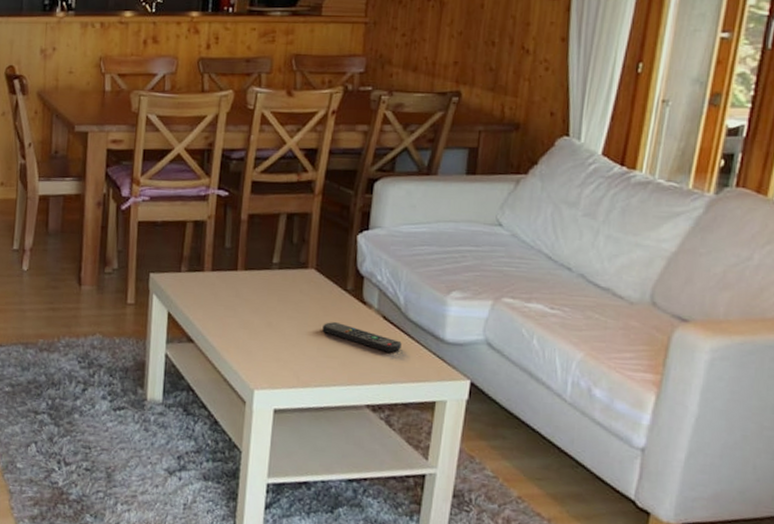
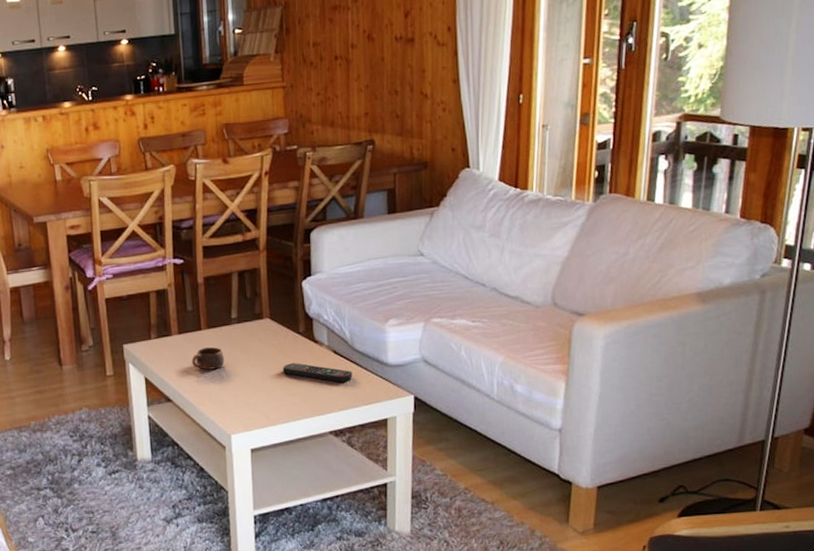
cup: none [221,290,259,316] -> present [191,347,225,370]

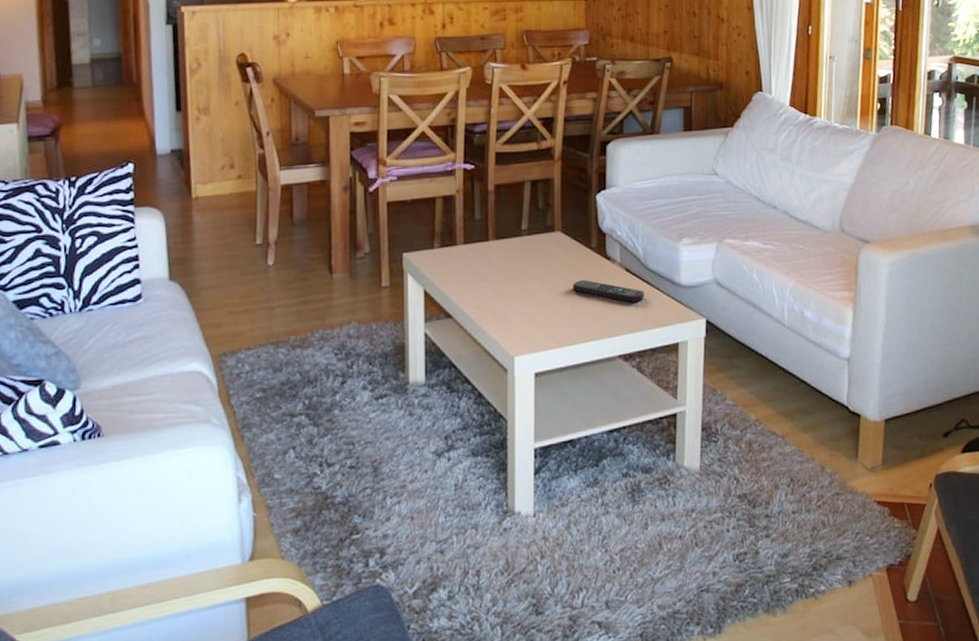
cup: present [191,347,225,370] -> none [476,260,512,284]

